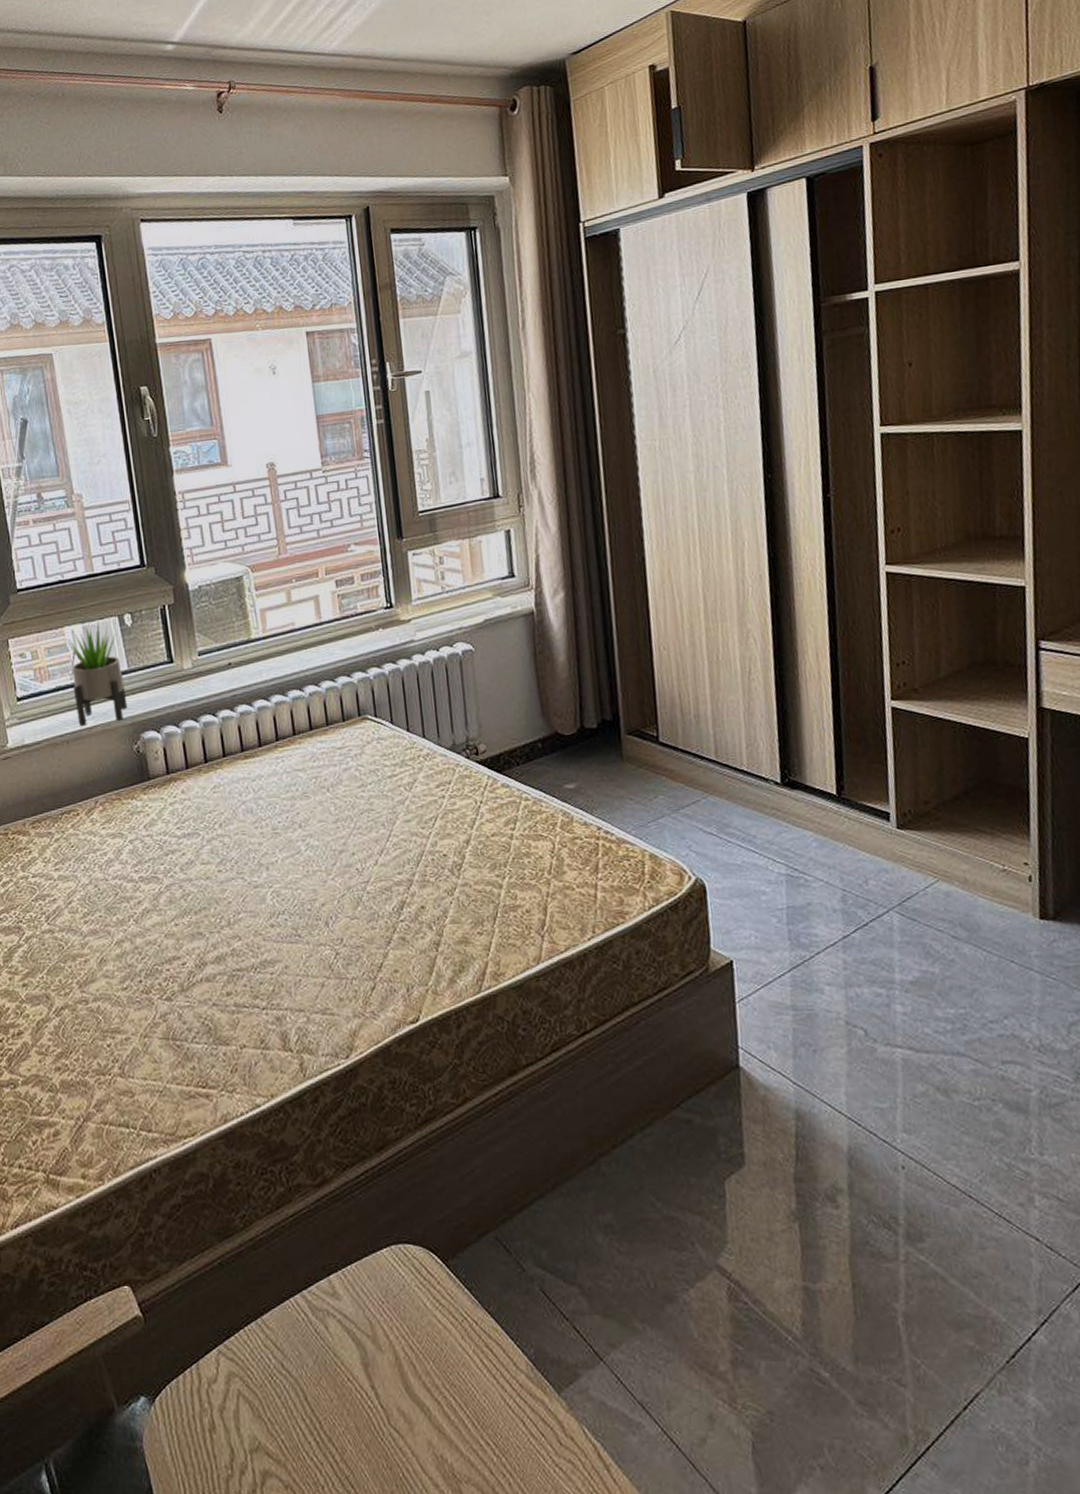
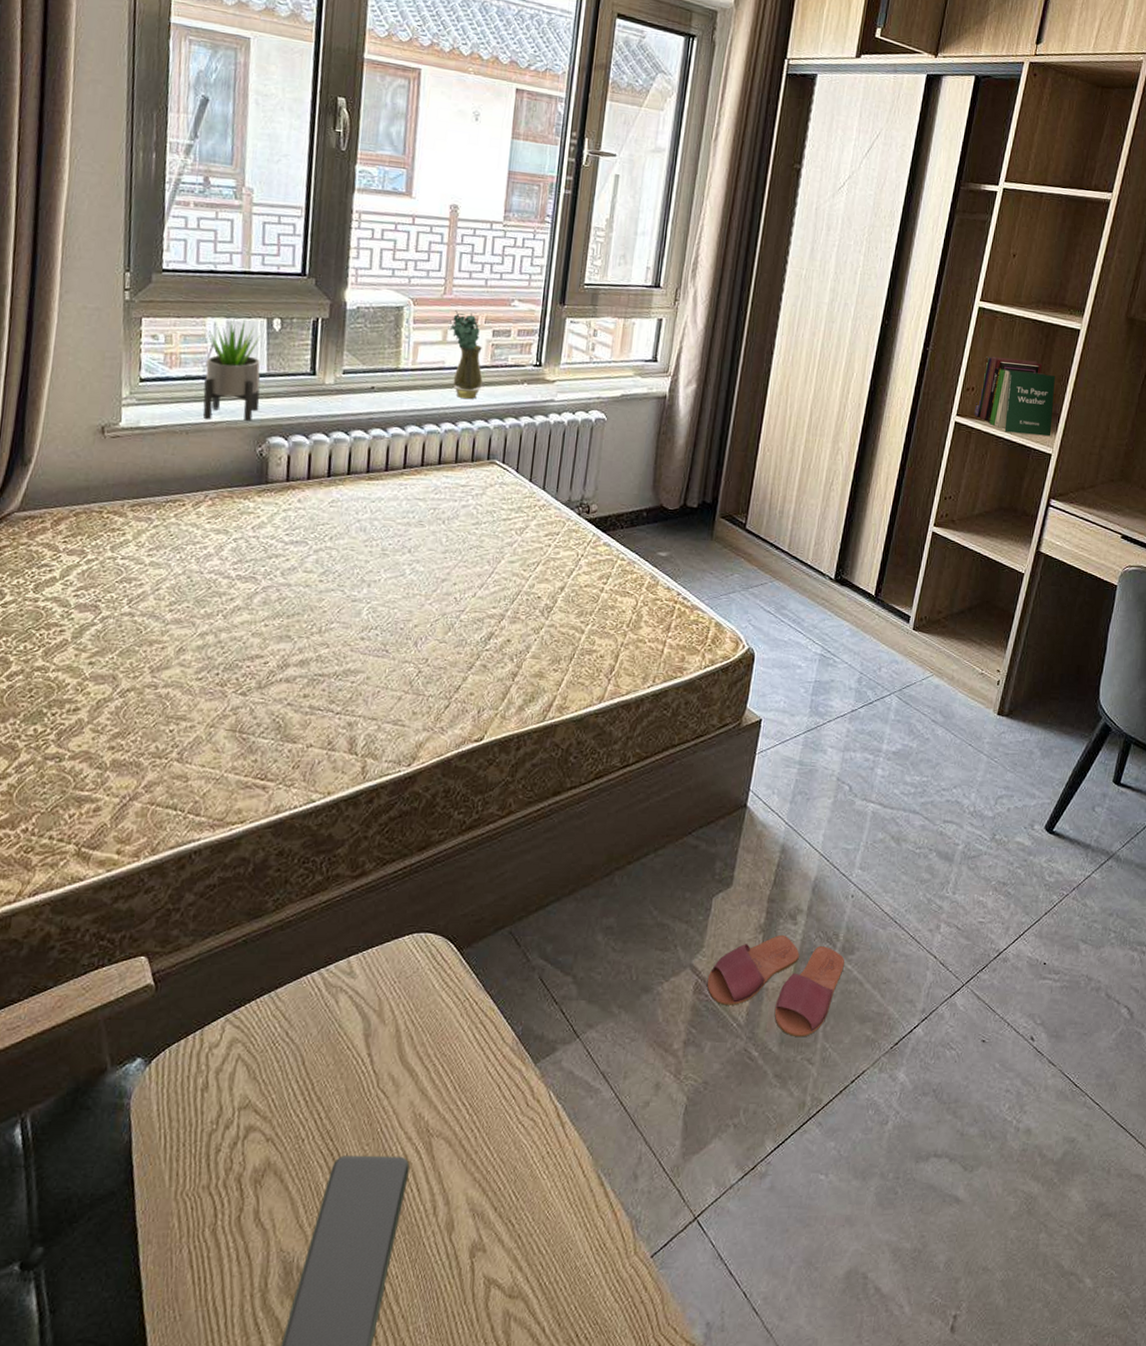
vase: none [292,567,337,657] -> present [450,310,483,399]
slippers: none [741,1221,915,1352] -> present [707,934,845,1037]
books: none [905,479,1018,572] -> present [974,356,1055,437]

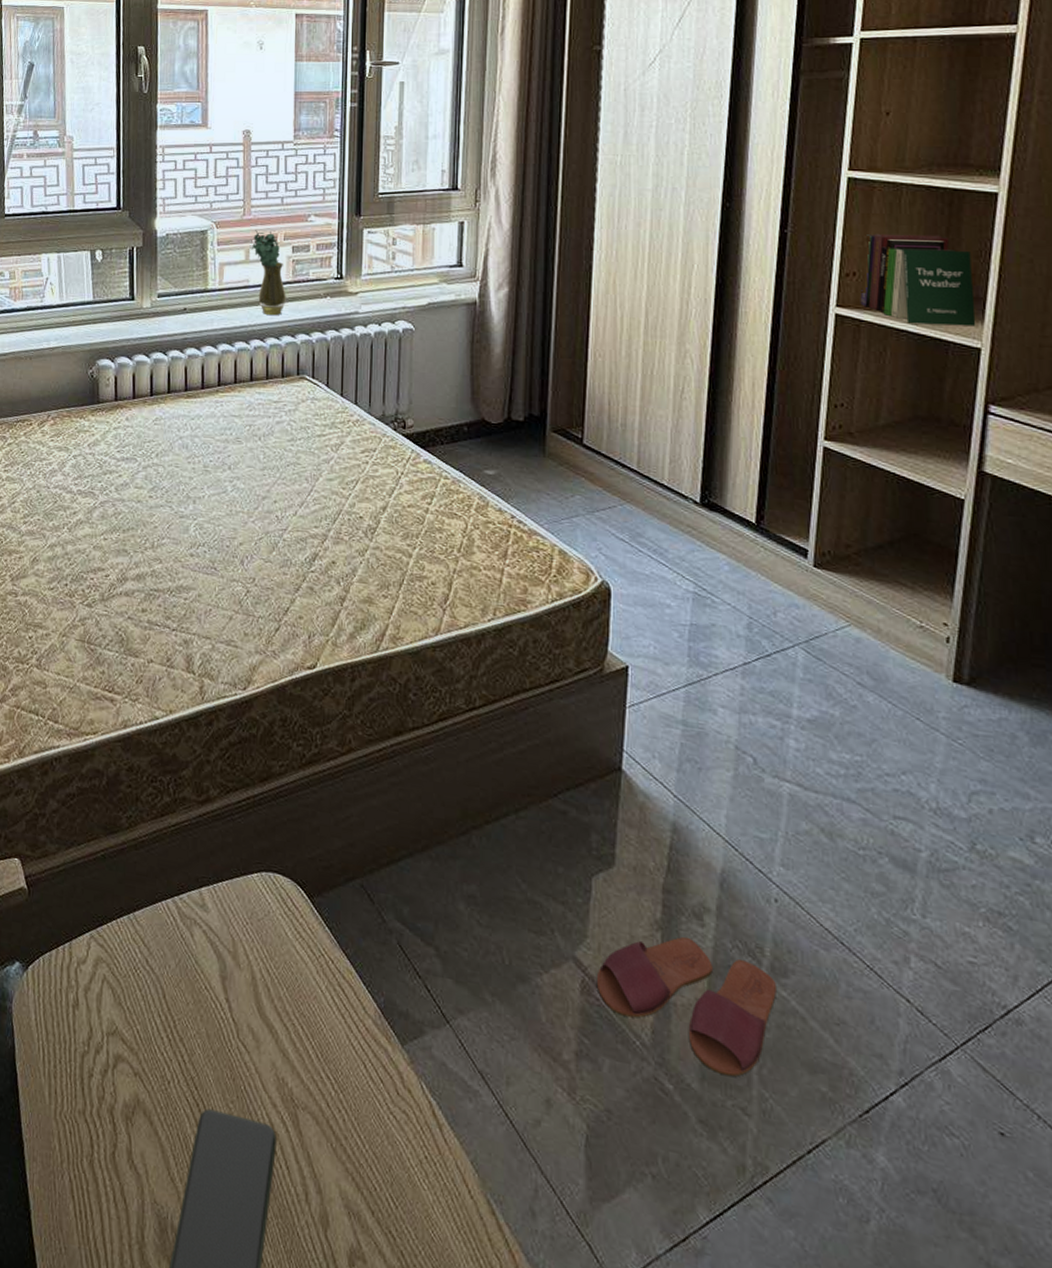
potted plant: present [202,319,261,422] -> none [42,253,88,347]

